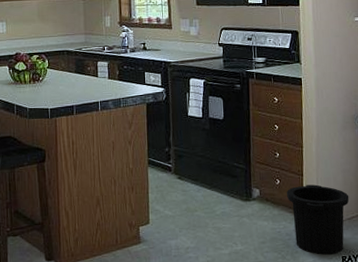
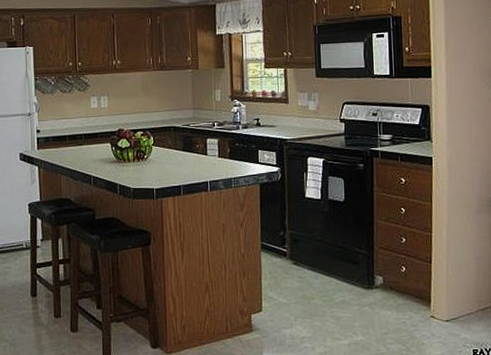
trash can: present [287,184,350,255] -> none [413,272,483,348]

